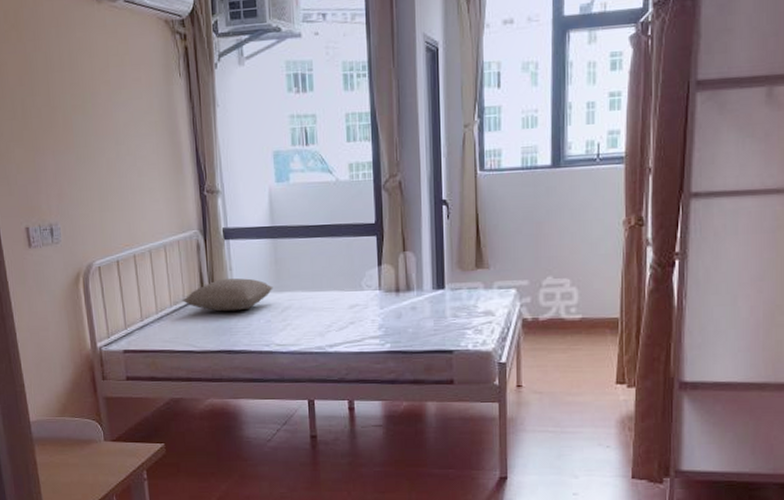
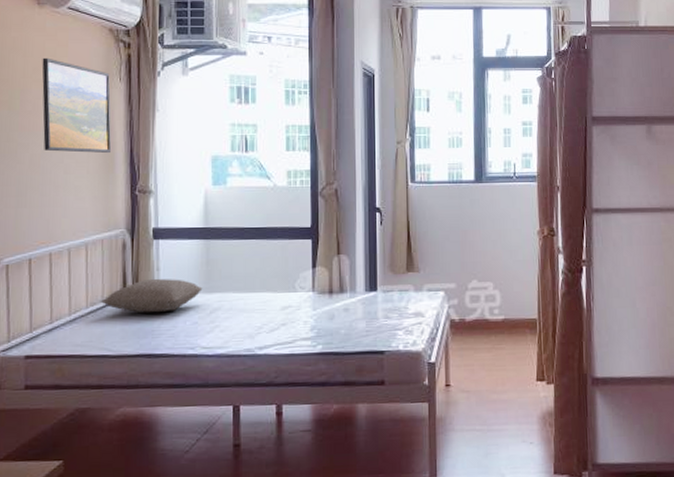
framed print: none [106,57,177,155] -> present [42,57,111,153]

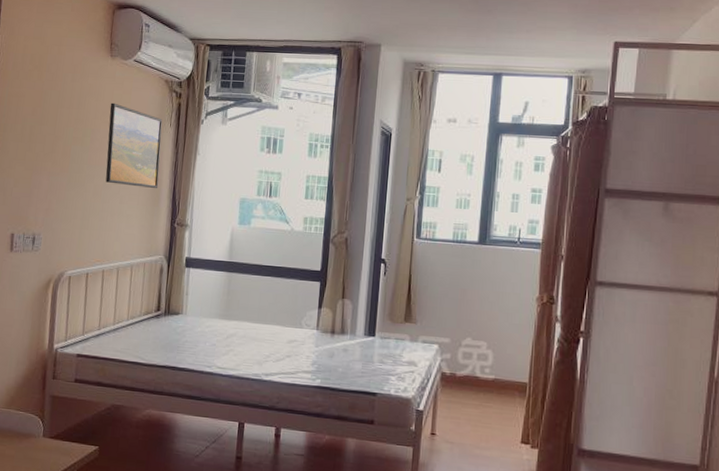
pillow: present [101,279,203,314] -> none [139,301,223,332]

